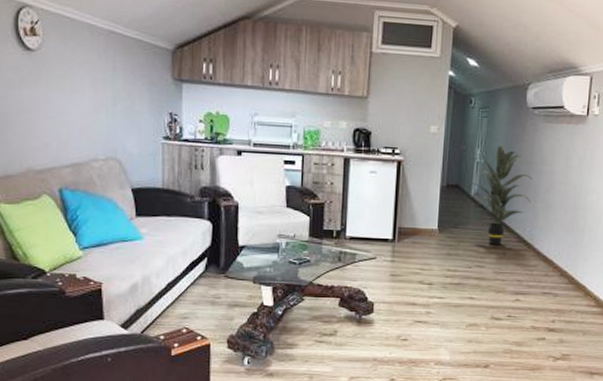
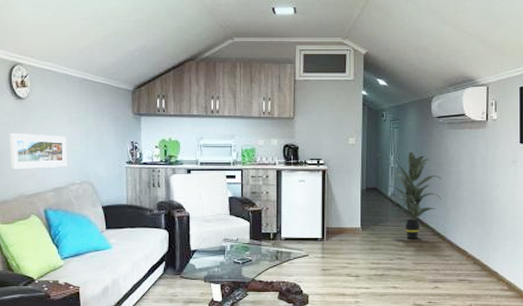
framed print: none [15,91,89,139] -> present [10,132,67,170]

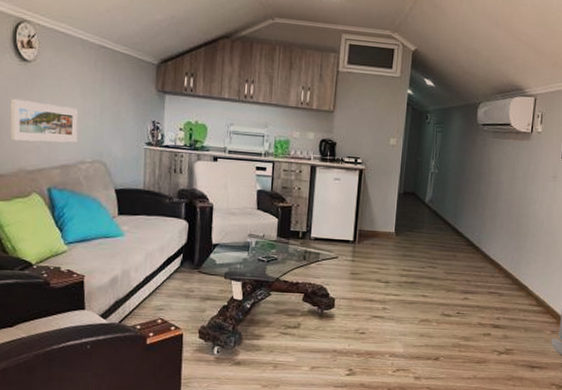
indoor plant: present [388,152,442,240] -> none [426,158,482,249]

